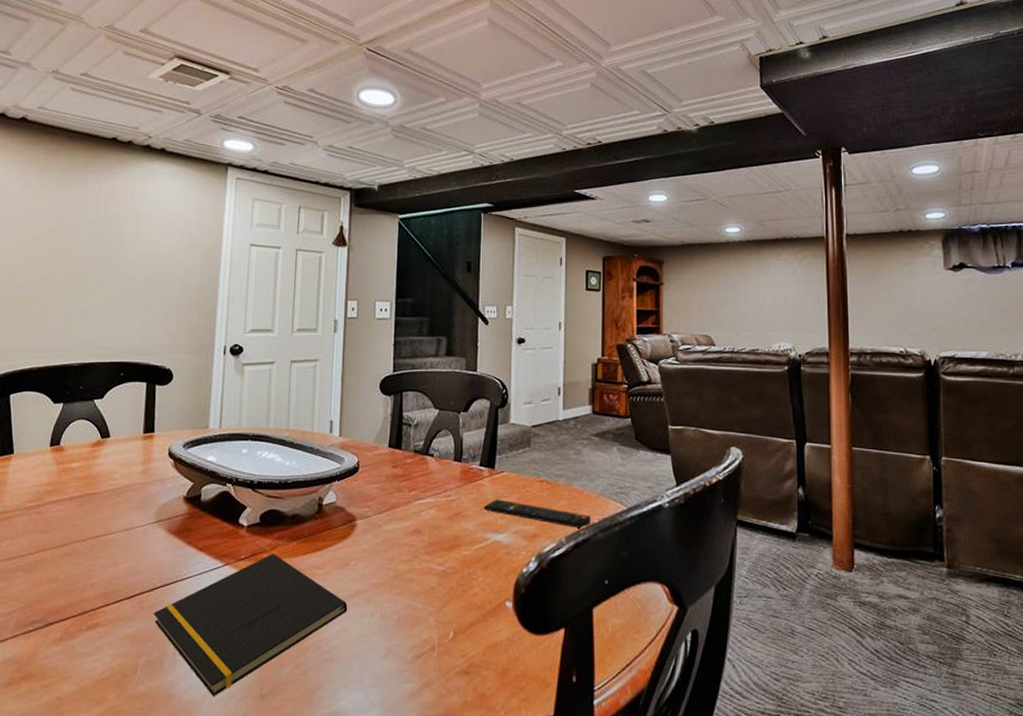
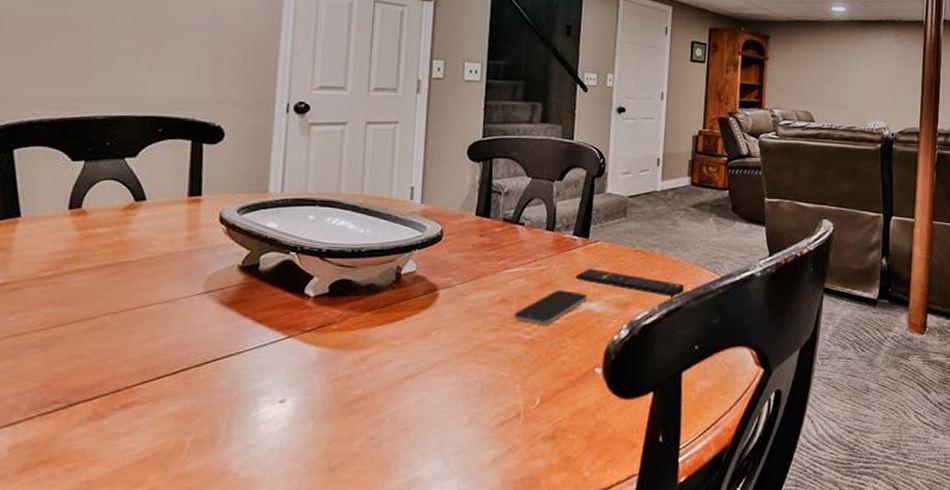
notepad: present [153,553,348,698] -> none [202,324,428,473]
smartphone: none [426,521,496,556] -> present [513,290,588,325]

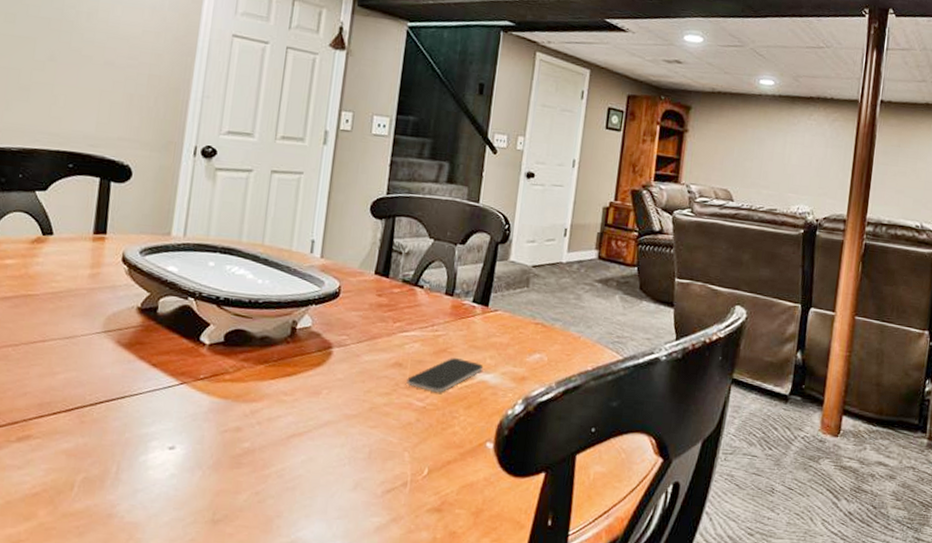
remote control: present [575,268,685,298] -> none [472,338,585,376]

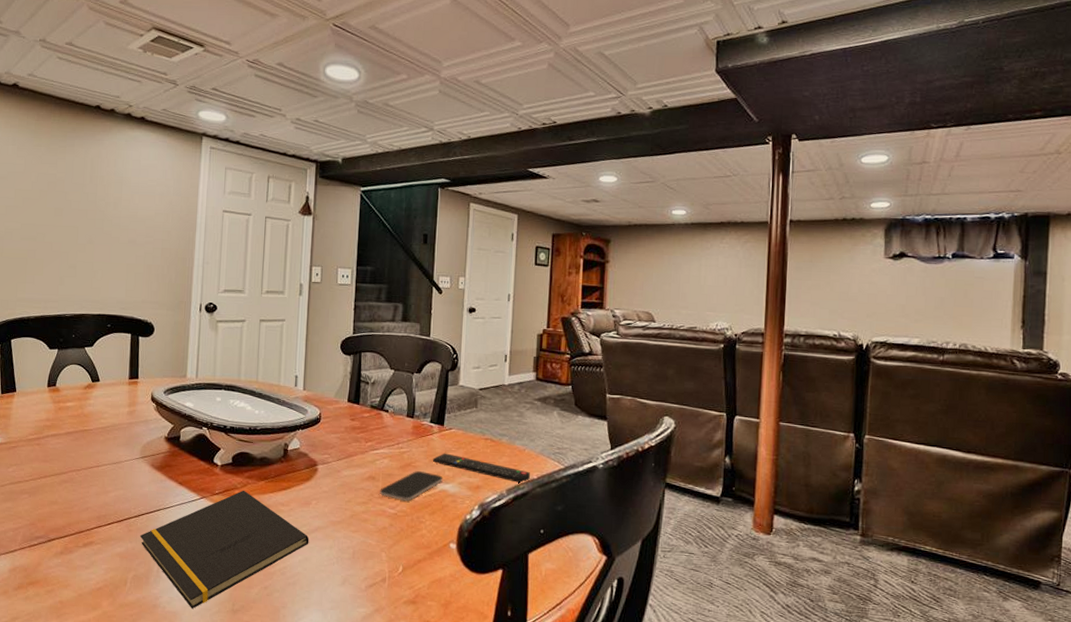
notepad: none [95,375,316,520] -> present [139,490,309,610]
remote control: none [472,338,585,376] -> present [432,453,531,484]

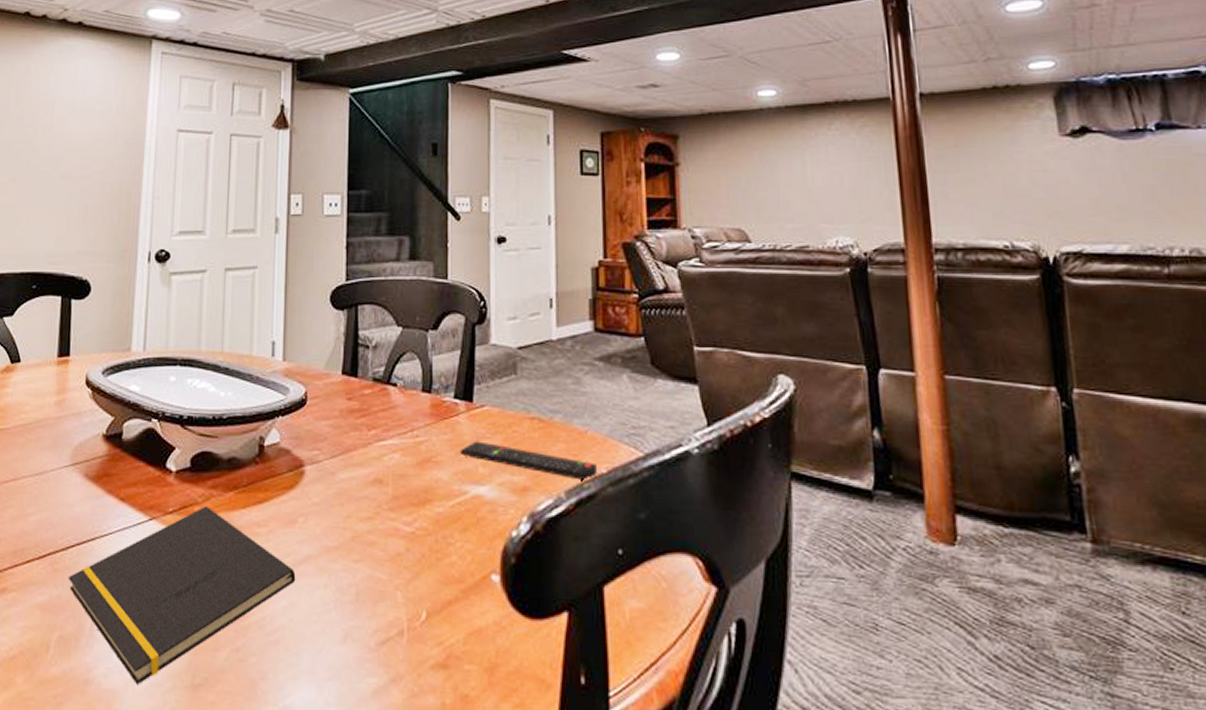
smartphone: present [380,471,443,502] -> none [390,469,477,514]

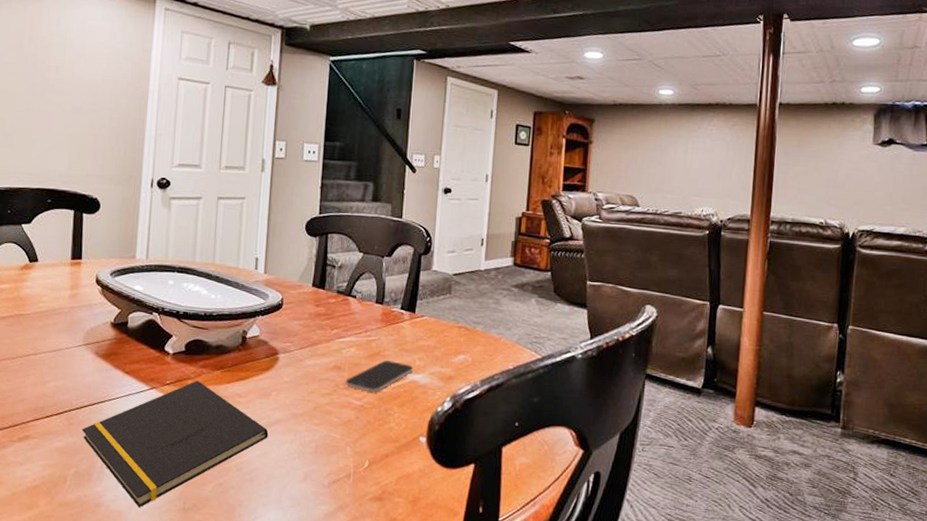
smartphone: none [390,469,477,514] -> present [345,360,414,393]
remote control: present [460,441,598,482] -> none [402,341,507,375]

